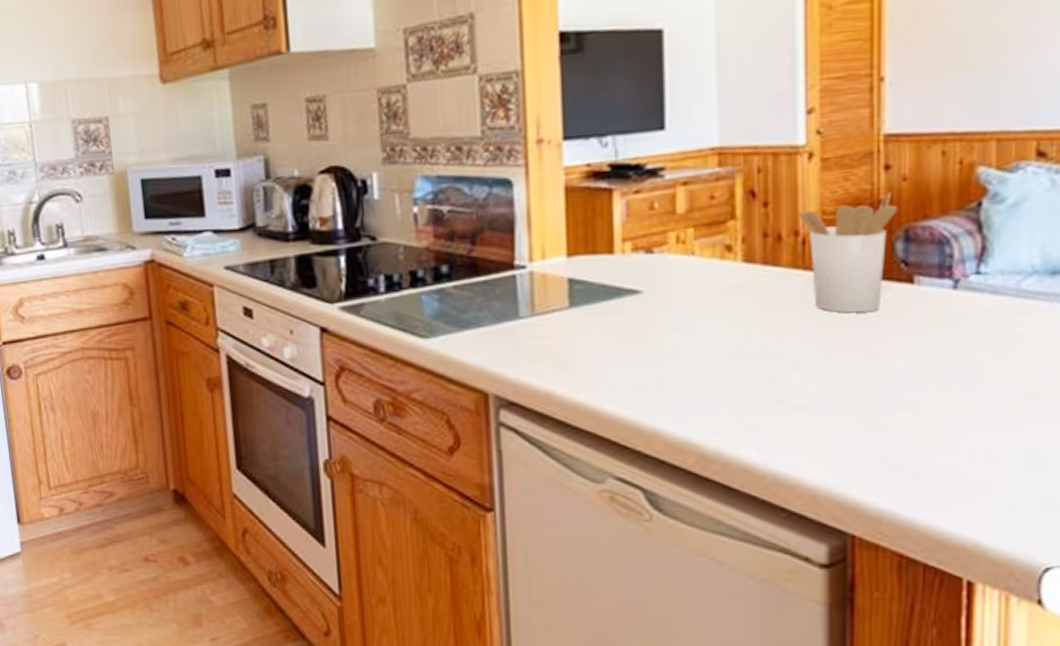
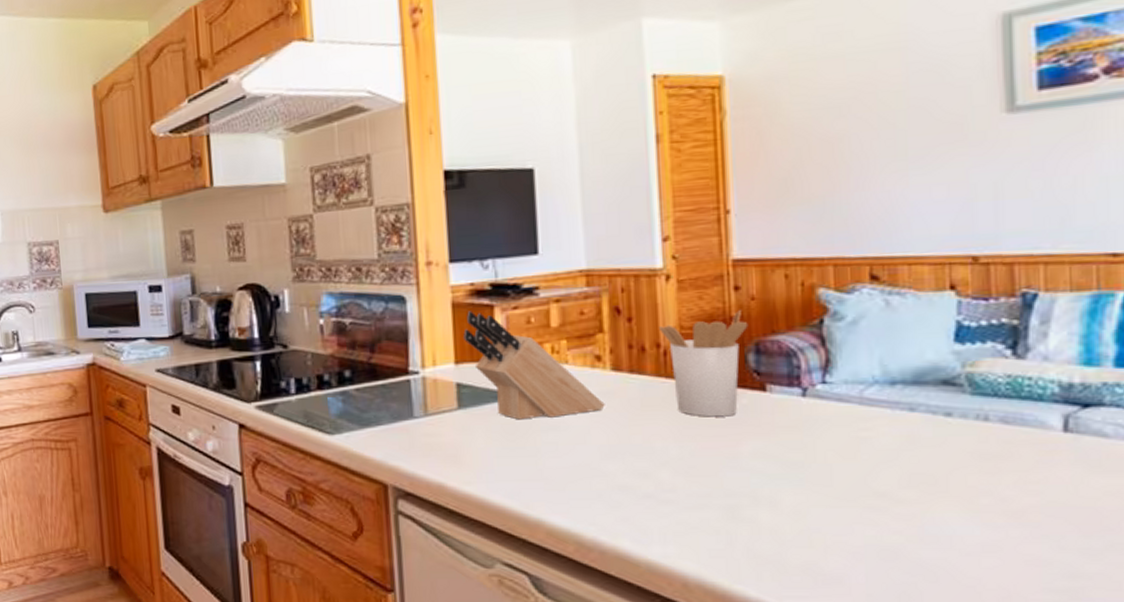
knife block: none [577,195,734,319] -> present [463,311,605,420]

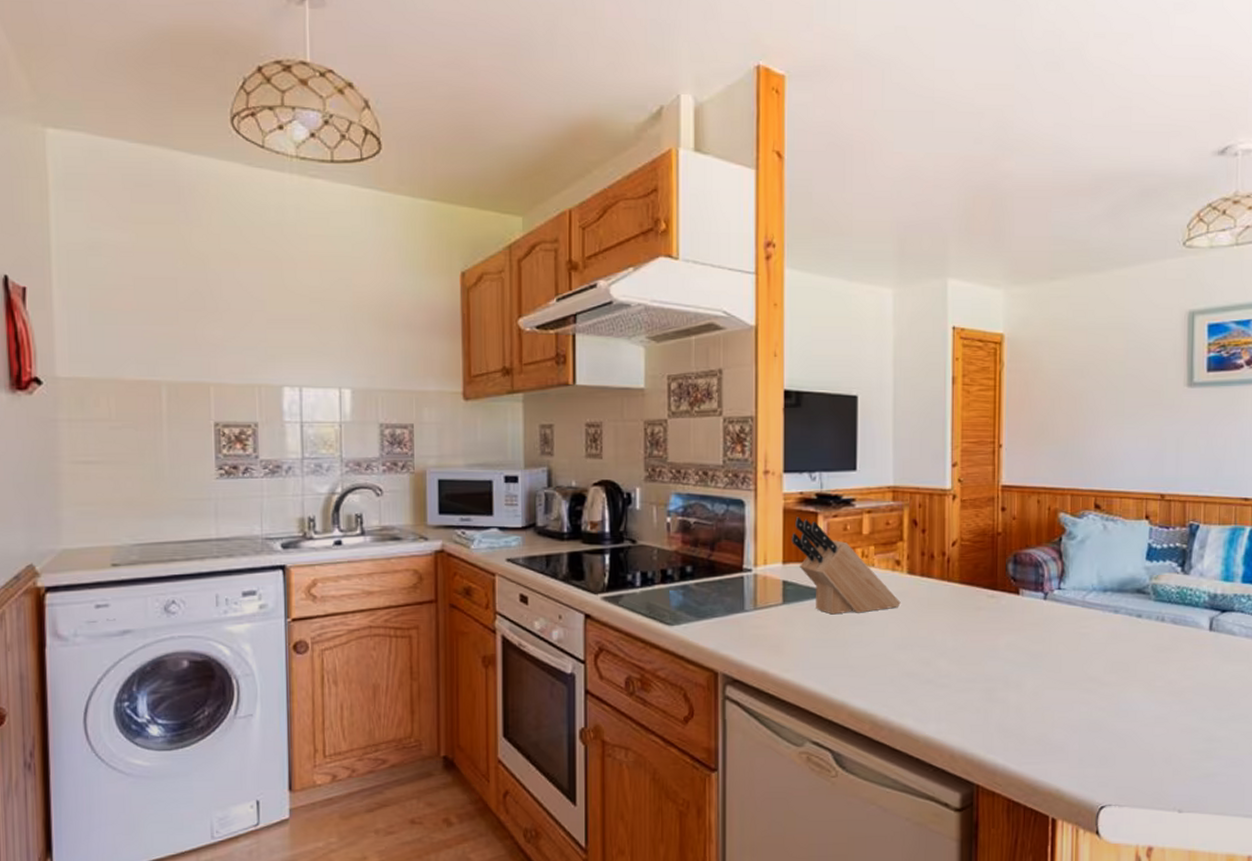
utensil holder: present [659,310,748,417] -> none [945,528,1010,615]

